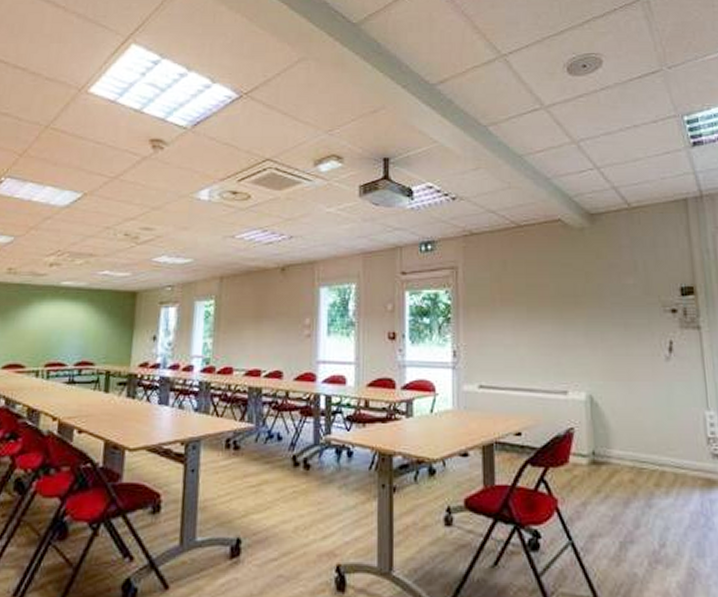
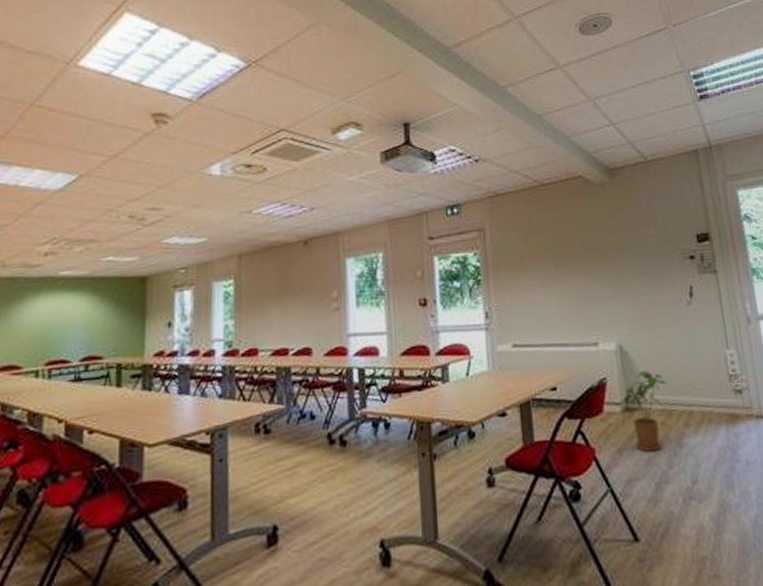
house plant: none [591,425,639,508] -> present [624,371,668,452]

